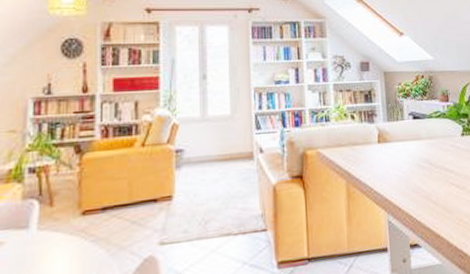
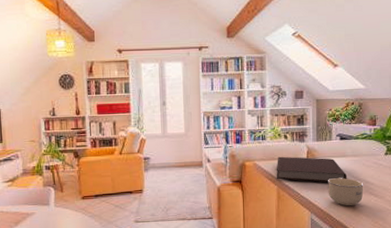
notebook: none [343,141,425,173] -> present [276,156,348,182]
cup: none [403,165,444,202] -> present [328,177,364,206]

